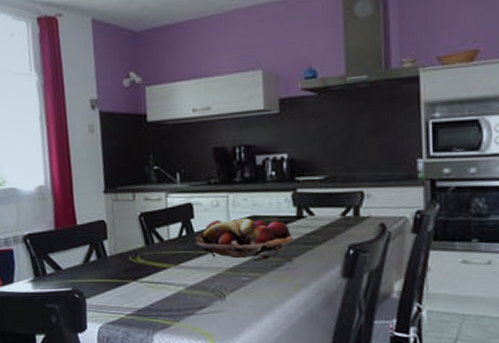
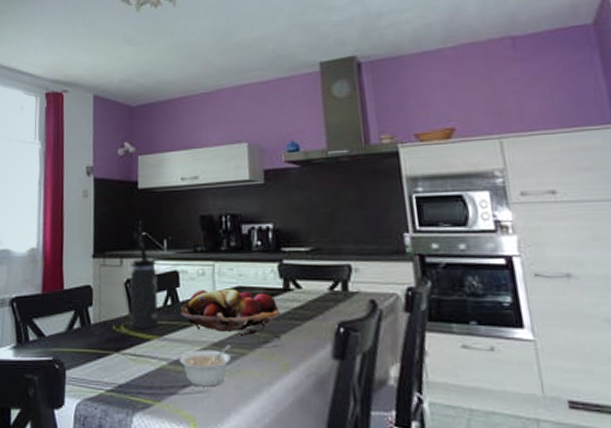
thermos bottle: none [143,181,174,258] -> present [129,247,158,328]
legume: none [196,270,245,307] -> present [180,345,231,387]

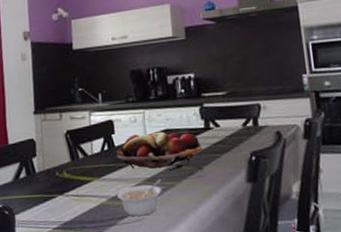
thermos bottle: present [129,247,158,328] -> none [69,101,97,173]

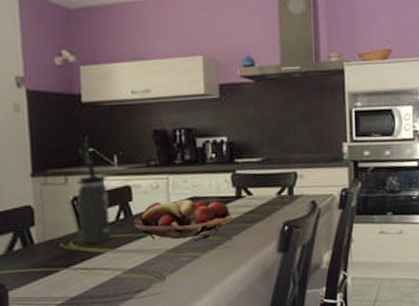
thermos bottle: none [69,101,97,173] -> present [77,164,111,244]
legume: present [117,179,162,217] -> none [134,250,185,290]

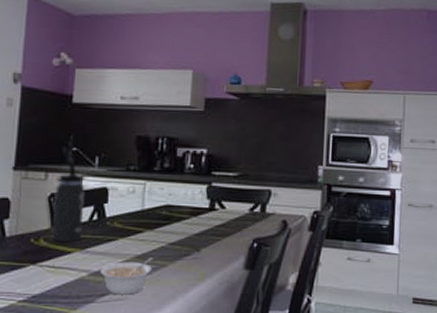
fruit basket: present [134,199,232,241] -> none [106,206,203,249]
legume: none [134,250,185,290] -> present [101,258,152,295]

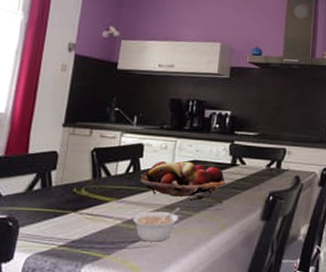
thermos bottle: present [51,163,85,241] -> none [92,121,124,192]
fruit basket: none [106,206,203,249] -> present [140,161,226,201]

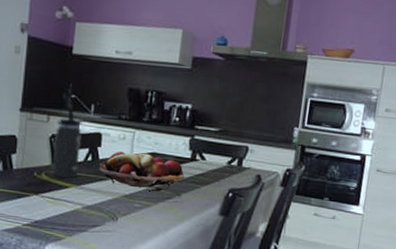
thermos bottle: none [92,121,124,192] -> present [52,108,82,178]
legume: present [133,208,180,242] -> none [93,197,138,228]

